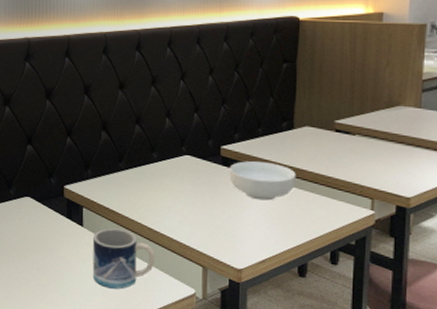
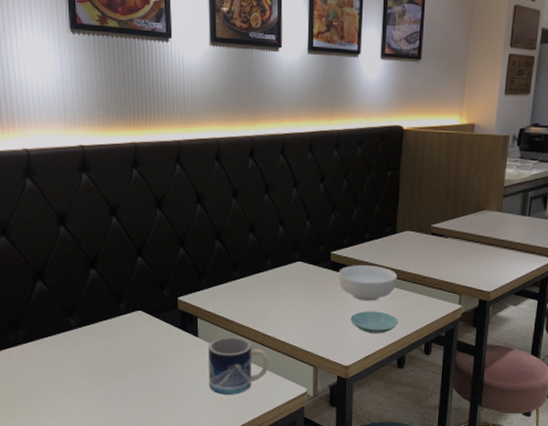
saucer: none [243,210,299,237] -> present [350,311,399,334]

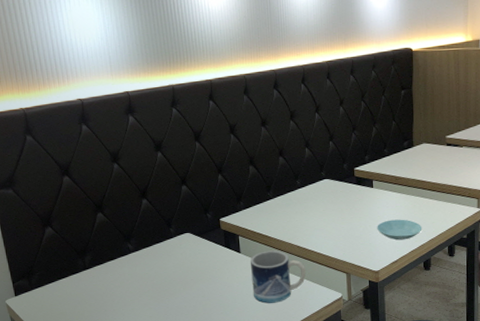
cereal bowl: present [338,265,398,301] -> none [363,177,418,211]

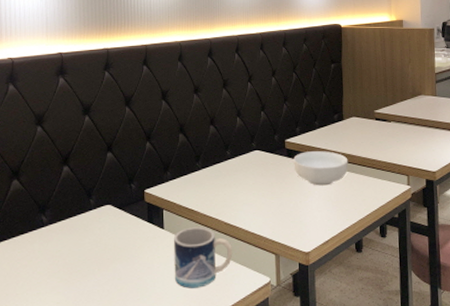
cereal bowl: none [363,177,418,211] -> present [293,151,348,186]
saucer: present [377,219,422,240] -> none [307,195,354,218]

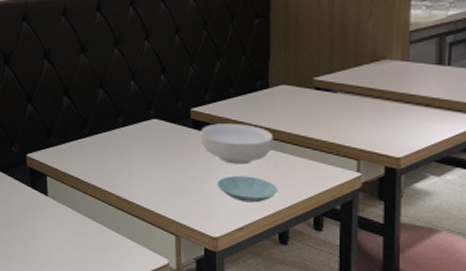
mug: present [173,227,233,288] -> none [58,197,125,261]
saucer: none [307,195,354,218] -> present [217,175,278,203]

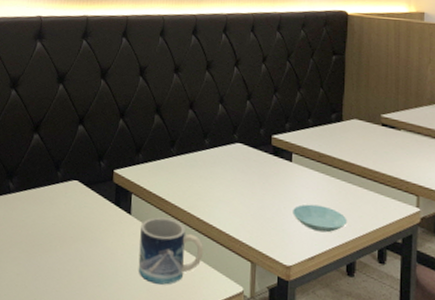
mug: none [58,197,125,261] -> present [138,217,204,285]
cereal bowl: present [201,123,274,165] -> none [280,151,345,194]

